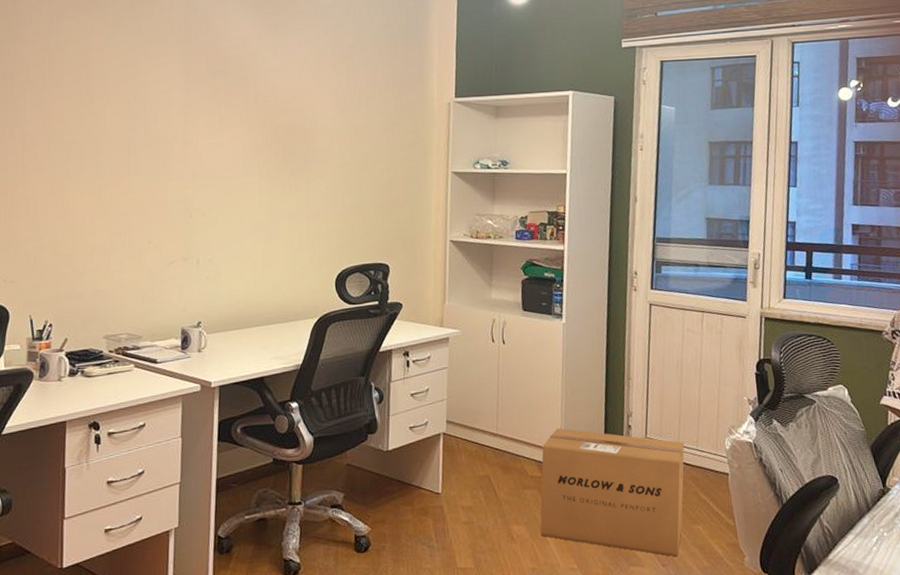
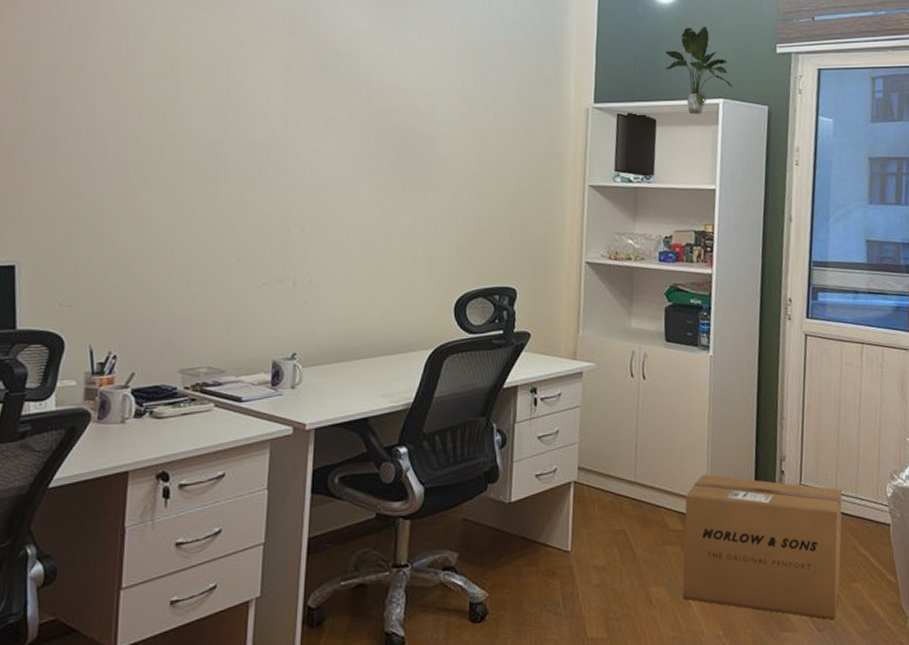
binder: none [474,105,513,163] -> present [614,112,657,177]
potted plant: none [519,24,581,106] -> present [665,25,733,114]

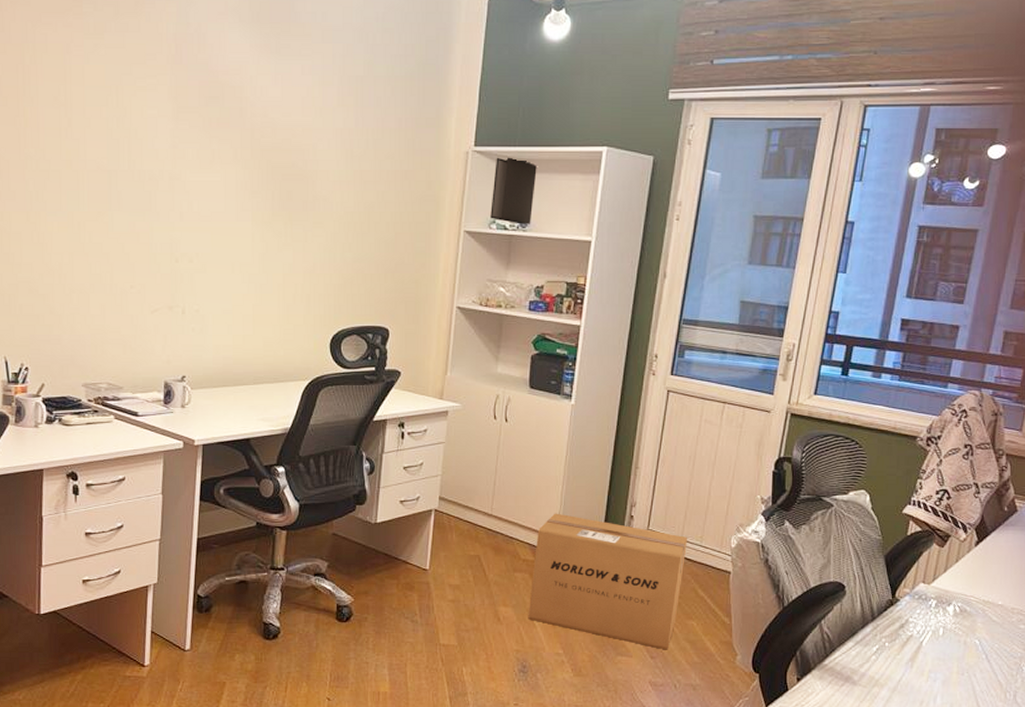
potted plant: present [665,25,733,114] -> none [550,66,618,162]

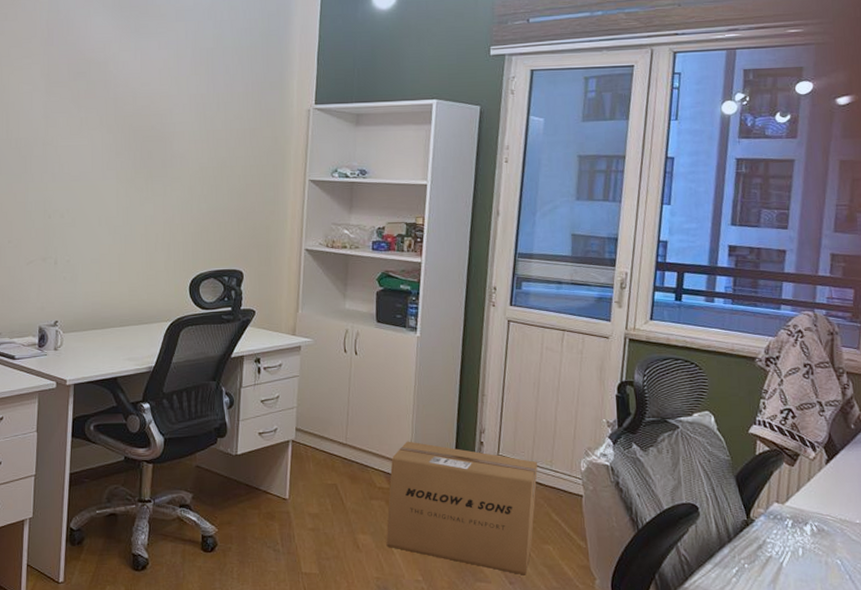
binder: present [490,157,537,224] -> none [332,112,373,172]

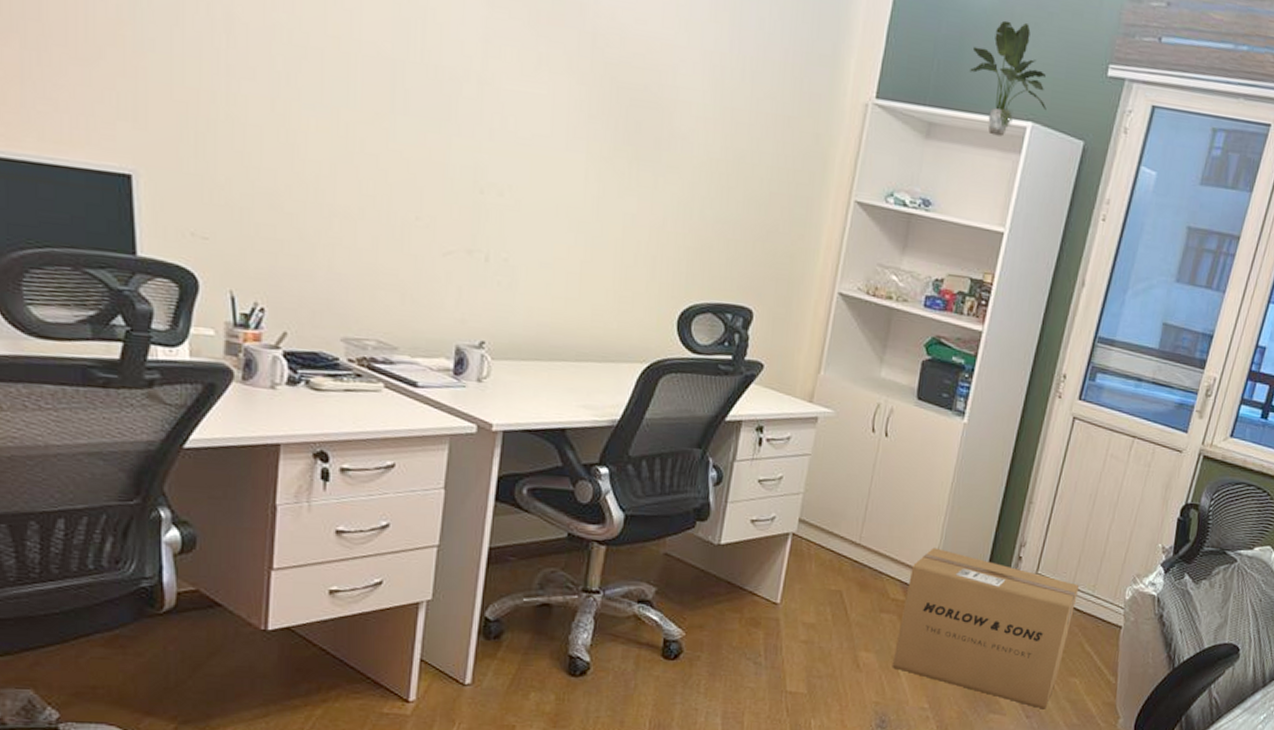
potted plant: none [382,30,446,114] -> present [970,20,1047,137]

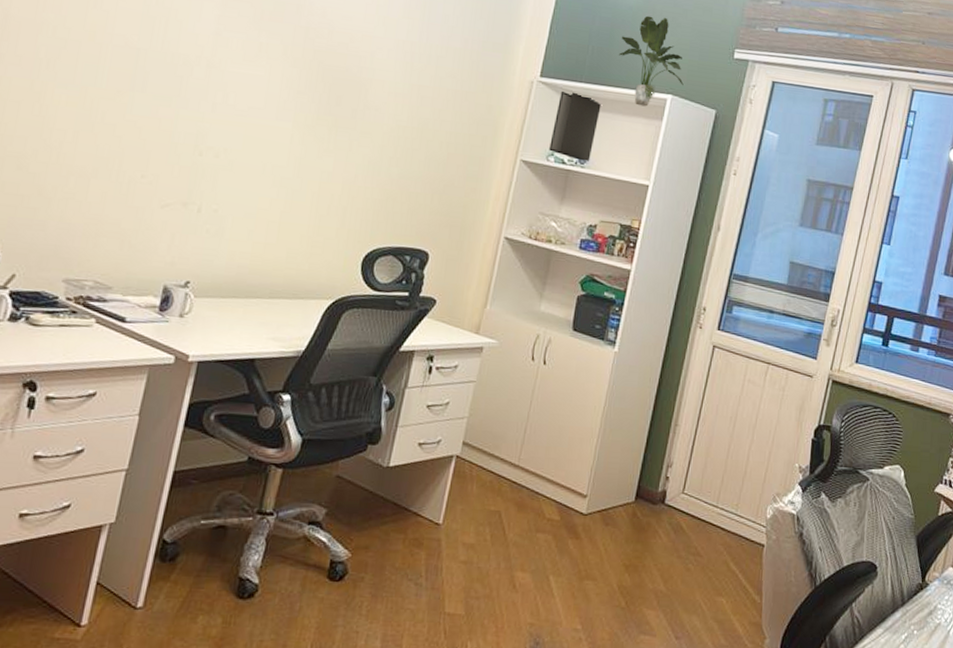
binder: none [888,116,949,204] -> present [549,90,601,161]
box: present [892,547,1080,709] -> none [546,468,724,630]

